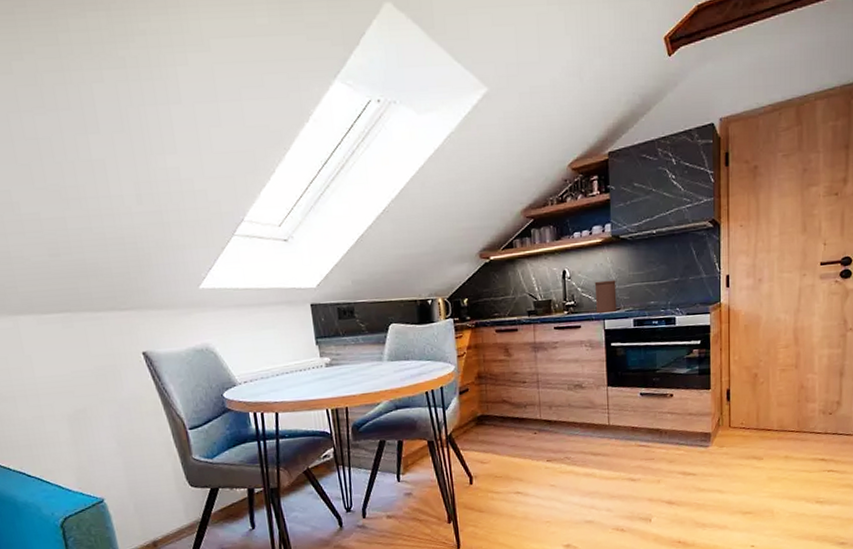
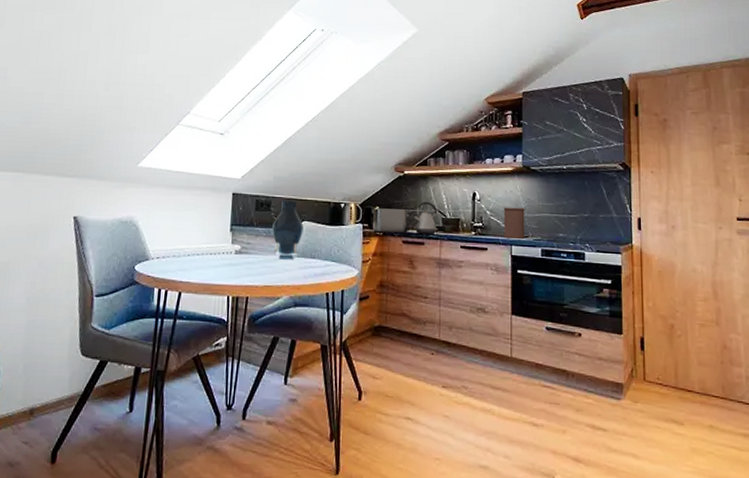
vase: none [359,303,393,366] -> present [272,200,304,260]
toaster: none [462,297,501,326] -> present [372,208,409,234]
kettle: none [504,286,531,322] -> present [413,201,439,235]

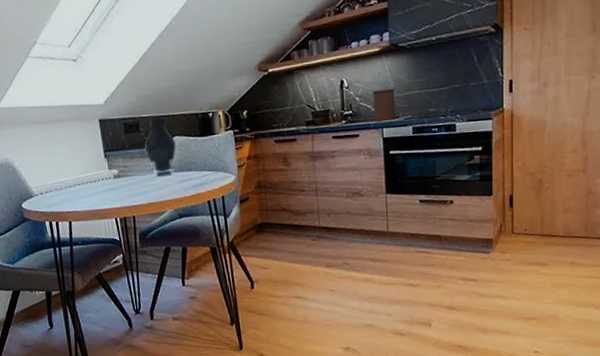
toaster: present [372,208,409,234] -> none [242,109,280,137]
kettle: present [413,201,439,235] -> none [282,97,309,132]

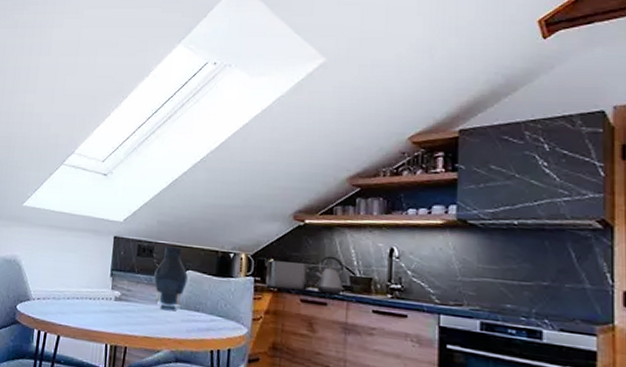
toaster: none [242,109,280,137] -> present [264,260,310,292]
kettle: none [282,97,309,132] -> present [314,255,345,296]
canister: present [372,88,396,123] -> none [429,267,459,309]

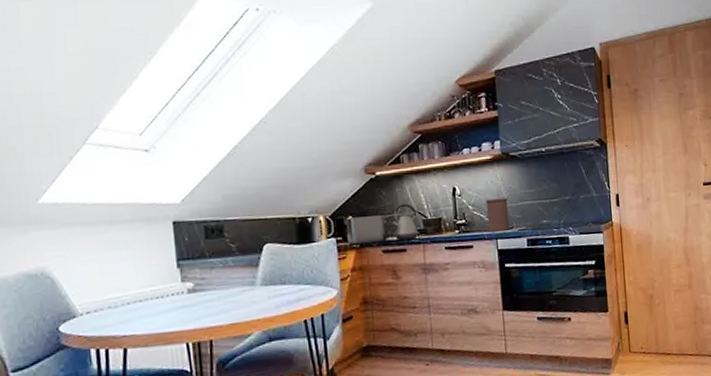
vase: present [154,246,188,311] -> none [229,221,268,292]
canister: none [429,267,459,309] -> present [485,197,510,233]

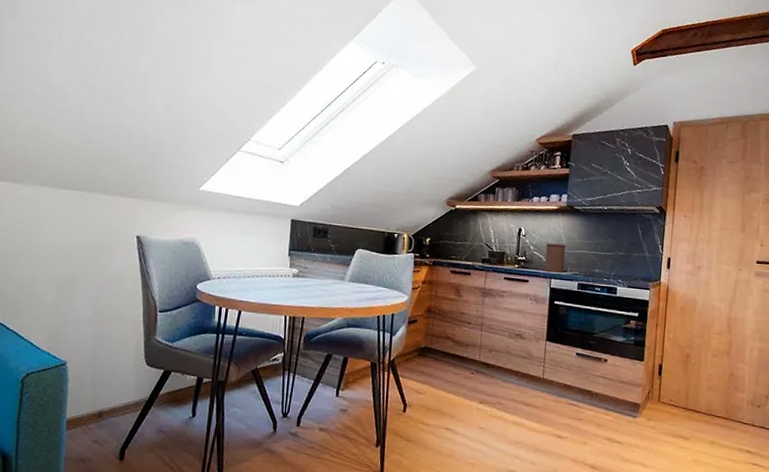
toaster: present [346,215,388,246] -> none [422,239,458,265]
kettle: present [391,203,420,241] -> none [462,235,485,267]

